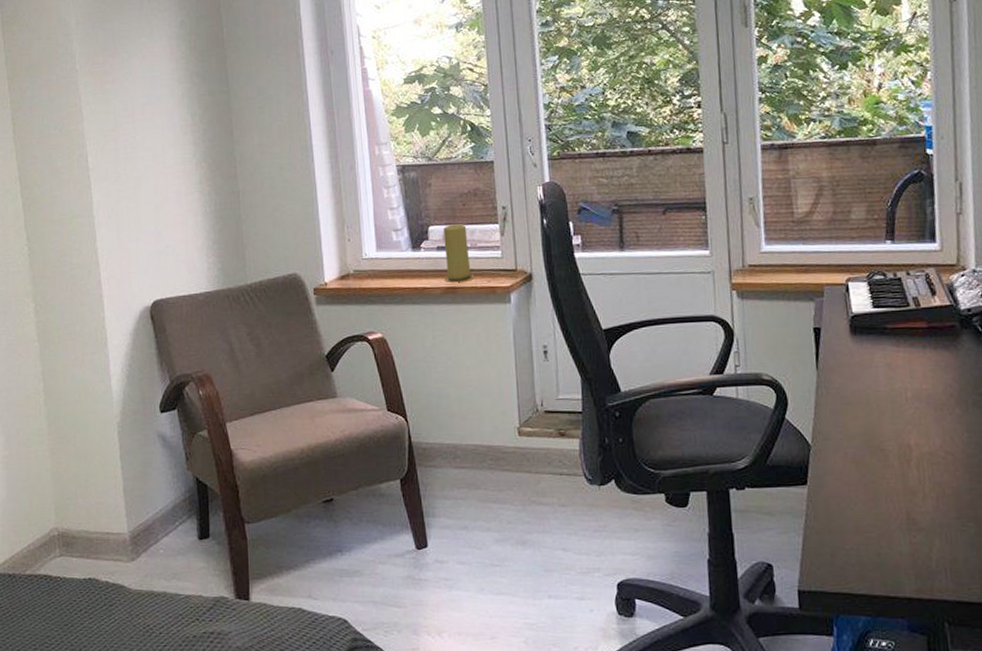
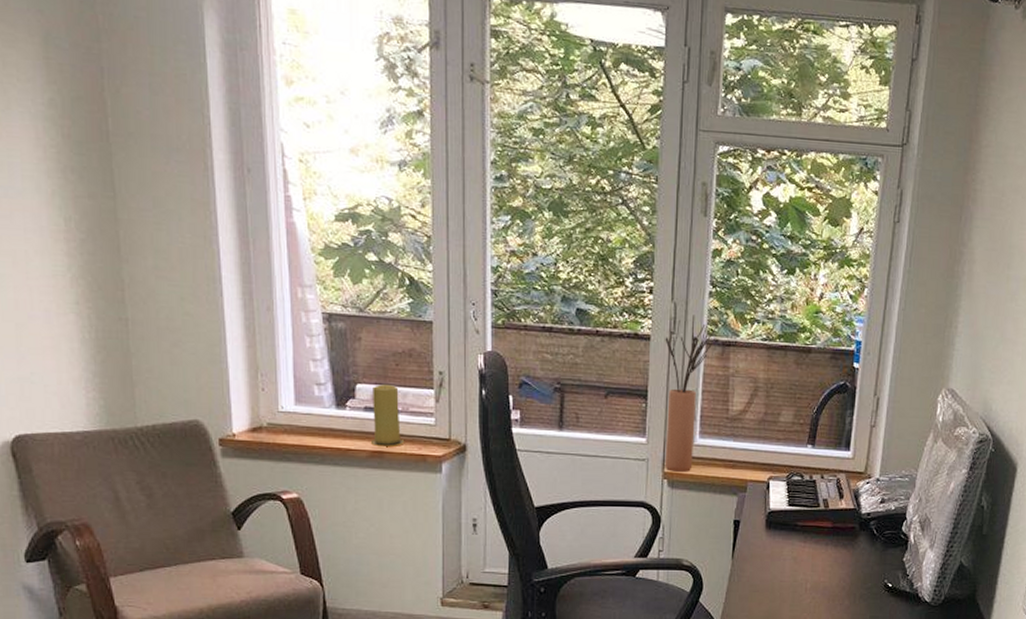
vase: none [718,122,773,283] -> present [664,314,719,473]

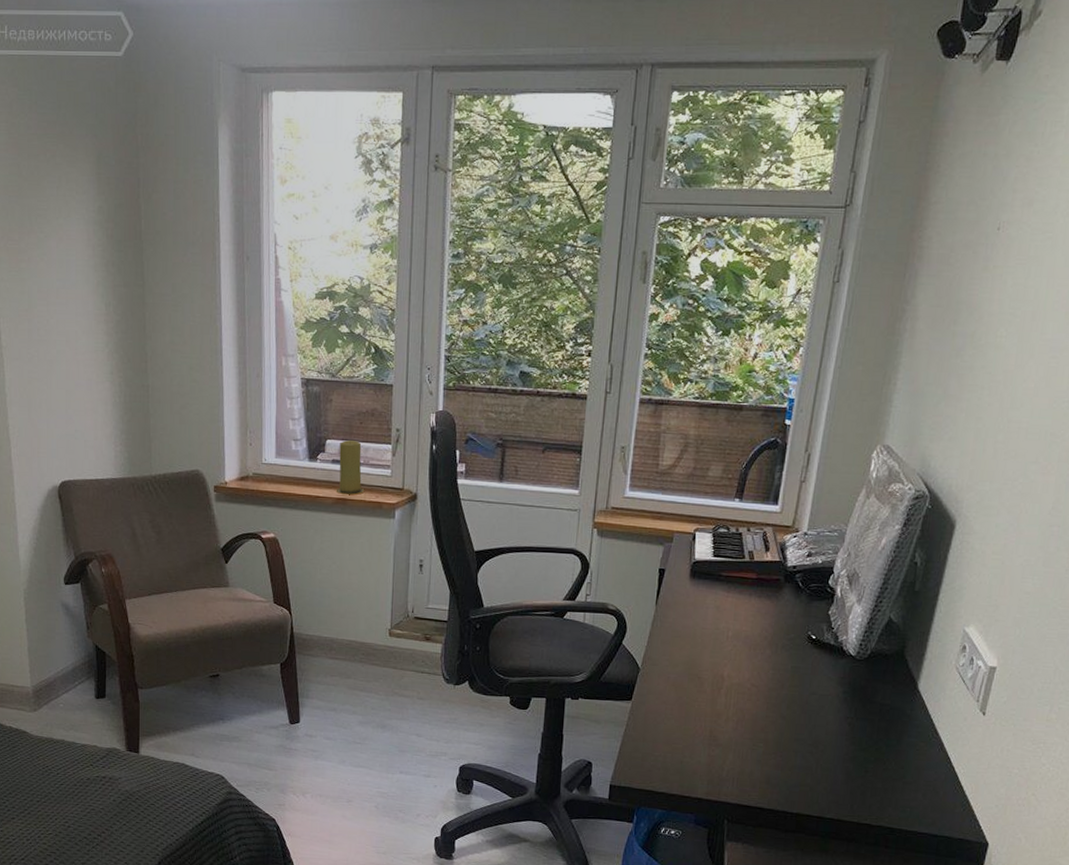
vase: present [664,314,719,473] -> none [595,375,653,523]

